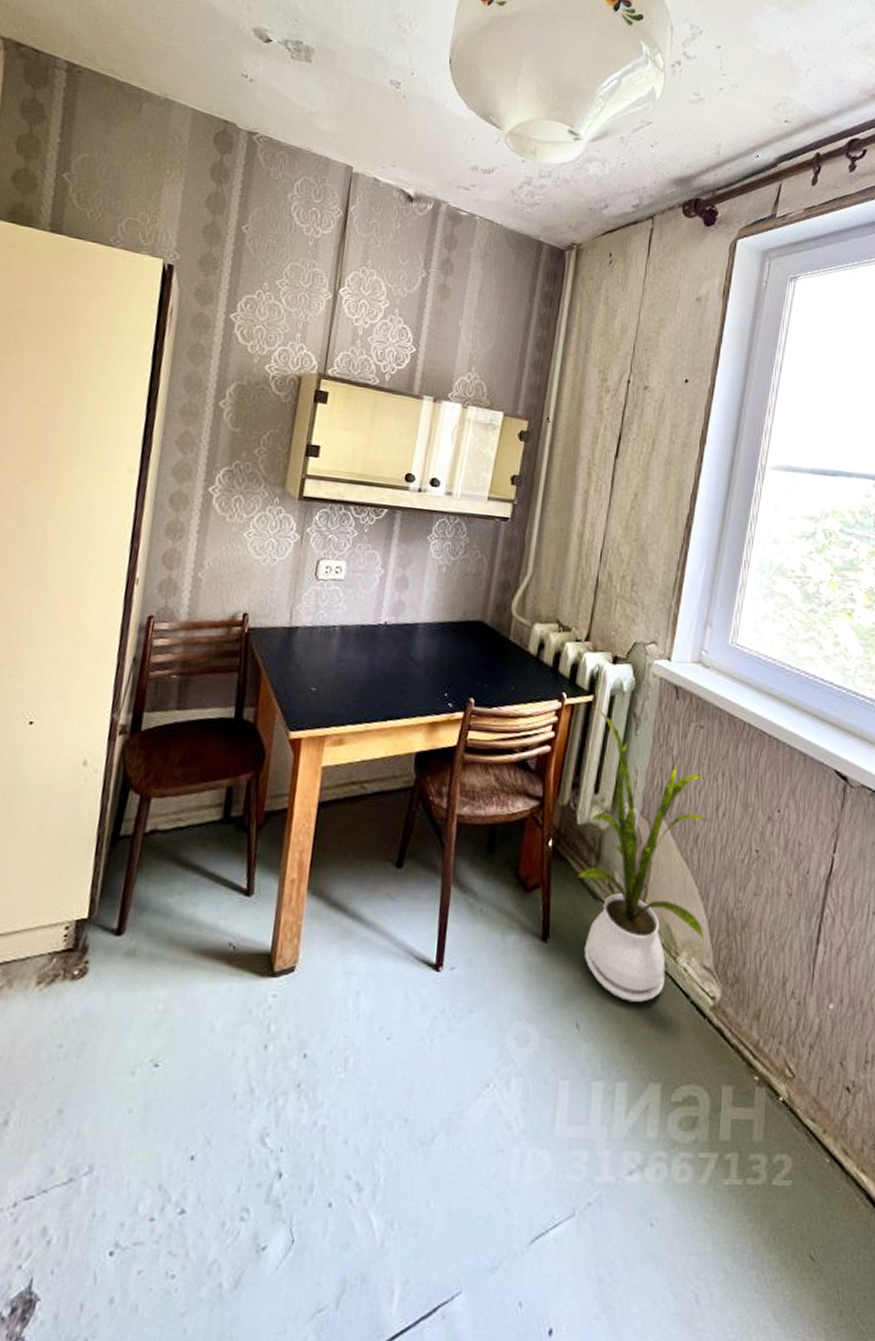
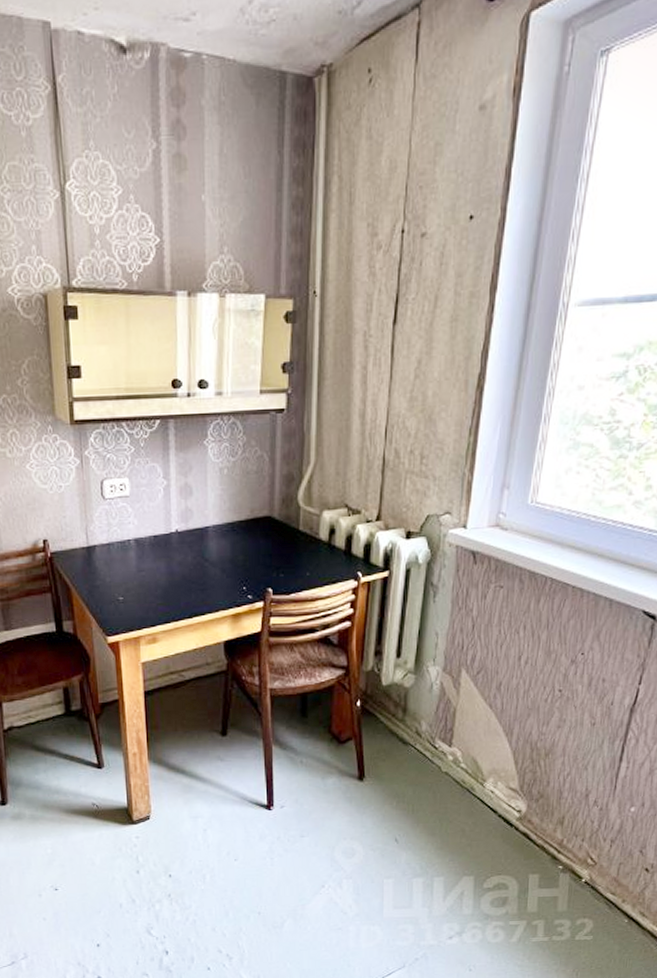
house plant: present [577,706,711,1002] -> none [386,581,514,819]

